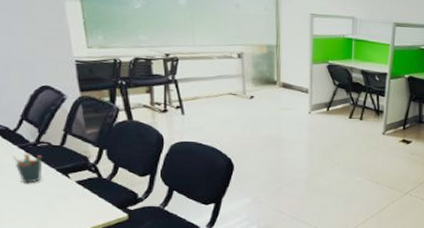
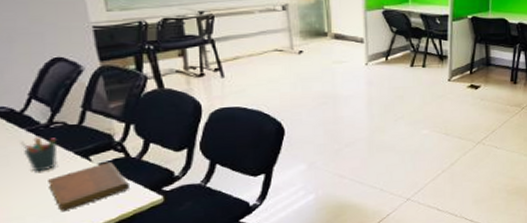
notebook: none [34,180,100,220] -> present [48,162,129,212]

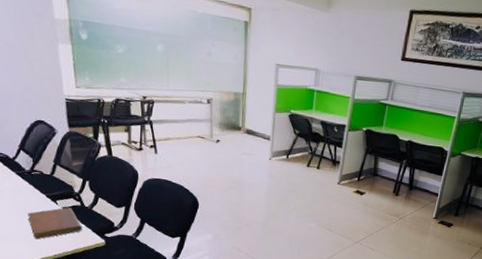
pen holder: present [20,137,57,172] -> none [11,180,35,207]

